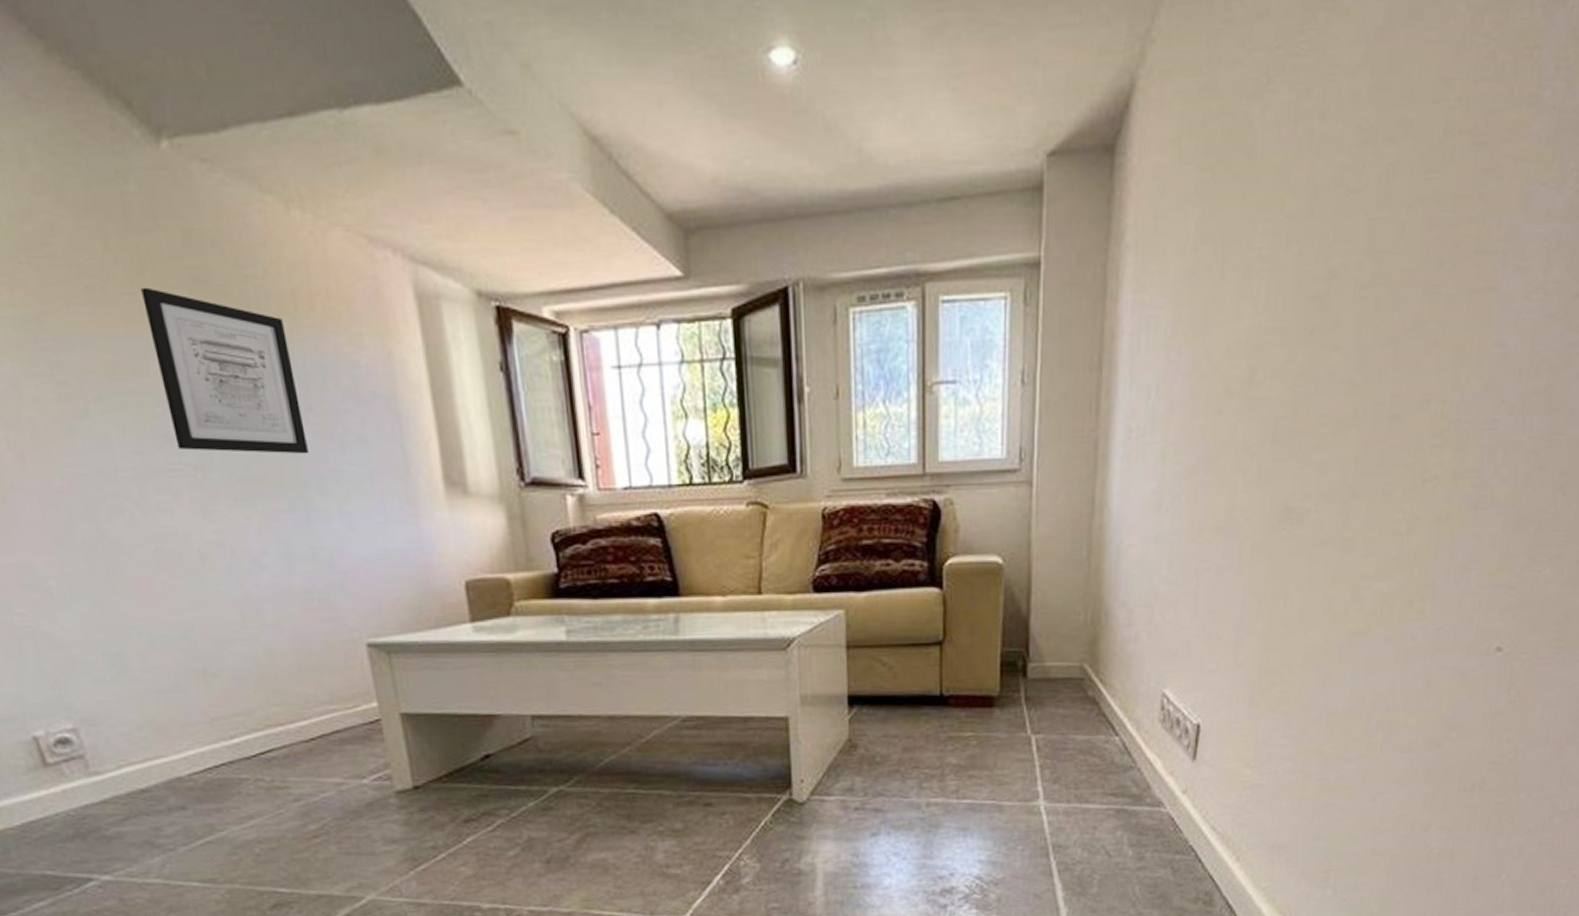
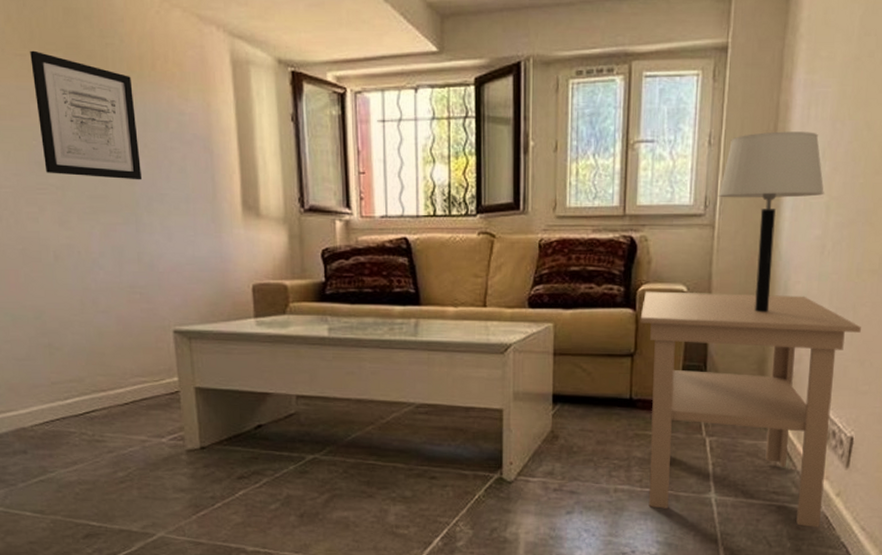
side table: none [948,562,1206,831] -> present [640,291,861,527]
table lamp: none [1035,364,1159,584] -> present [718,131,824,312]

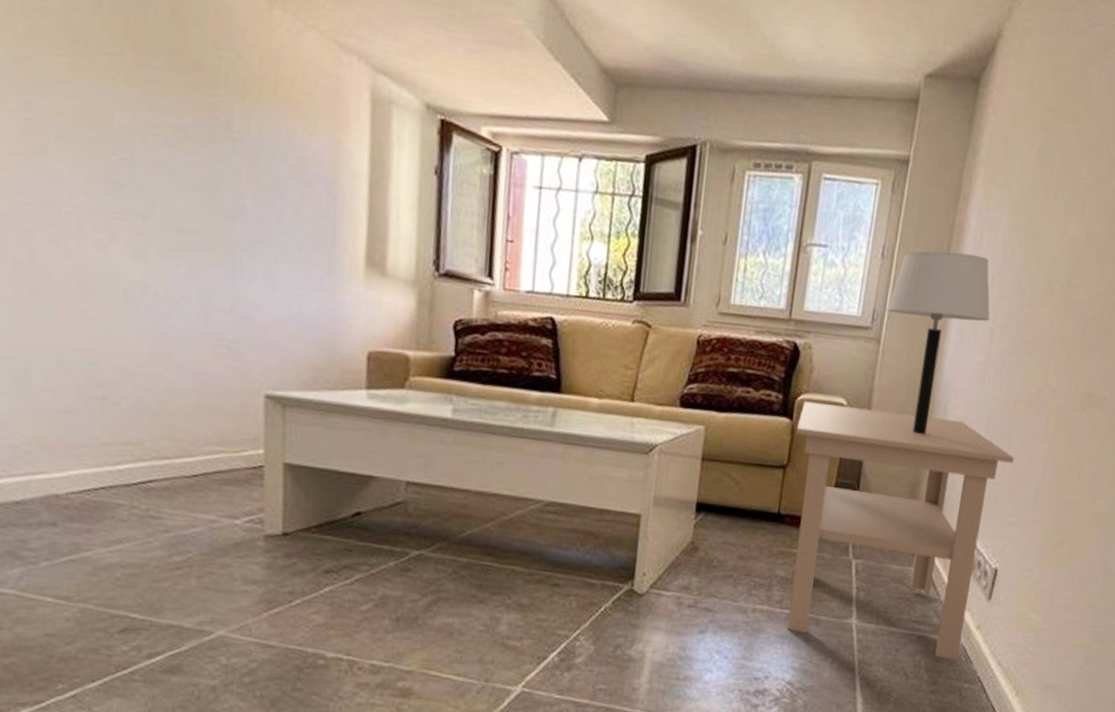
wall art: present [30,50,142,180] -> none [121,50,247,218]

